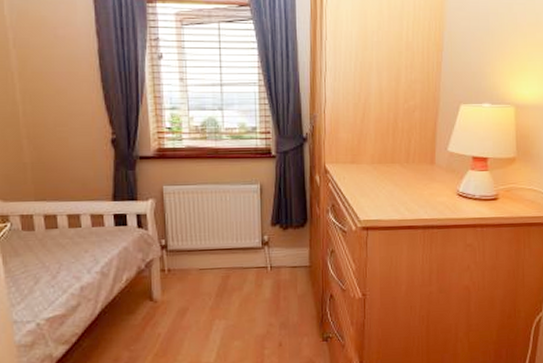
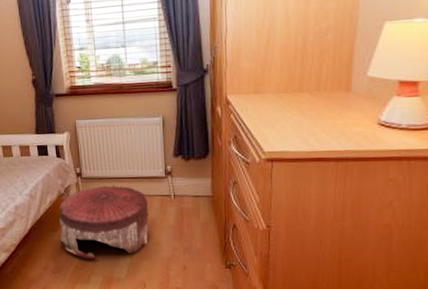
pouf: none [136,258,243,344] -> present [58,185,149,259]

